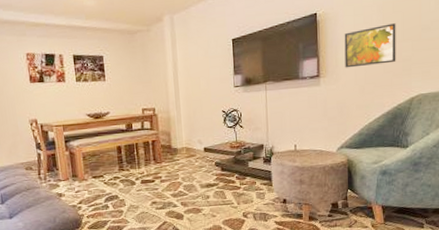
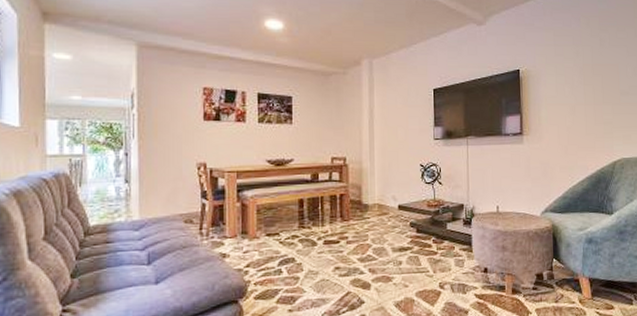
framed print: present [344,23,396,68] -> none [547,86,598,127]

